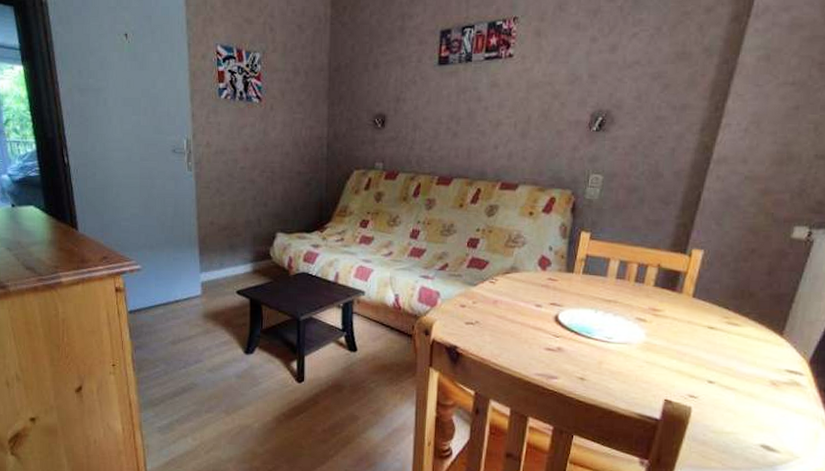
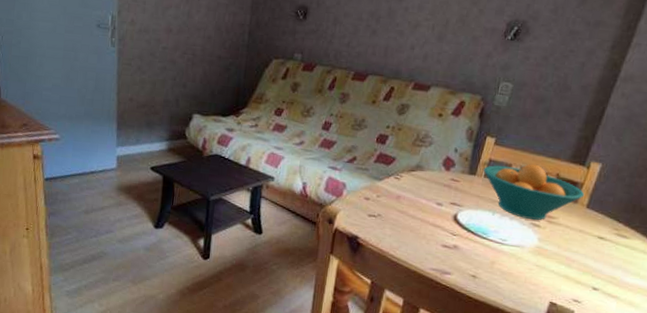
fruit bowl: none [581,256,689,315] -> present [483,163,585,221]

